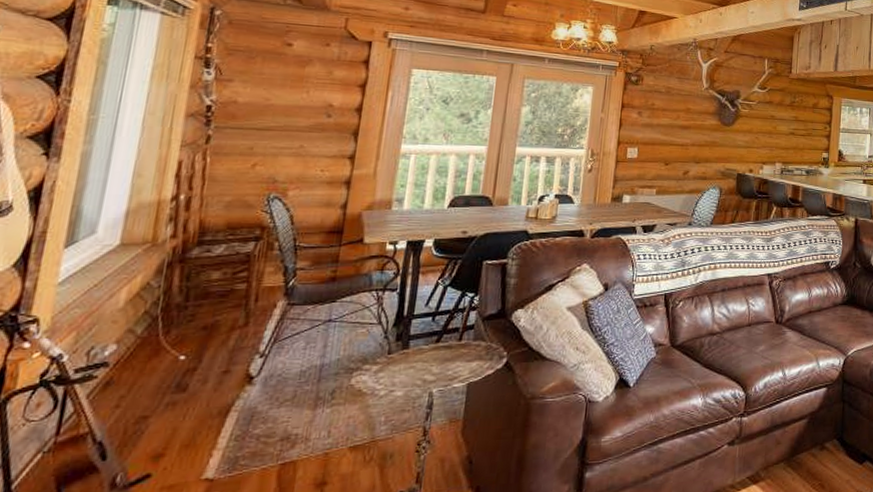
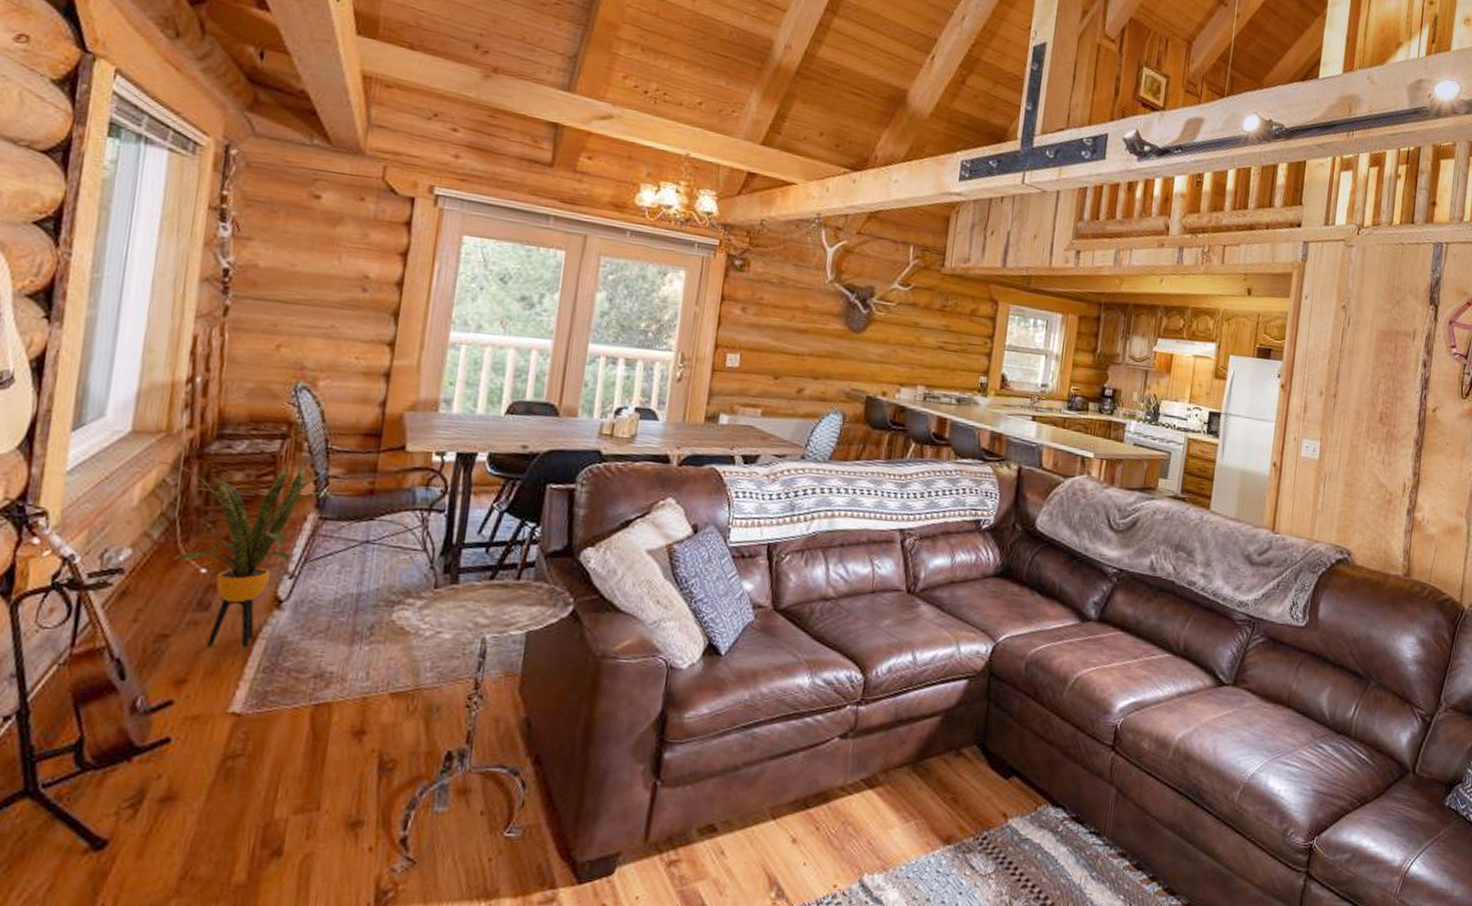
house plant: none [132,260,305,423] -> present [145,459,339,649]

